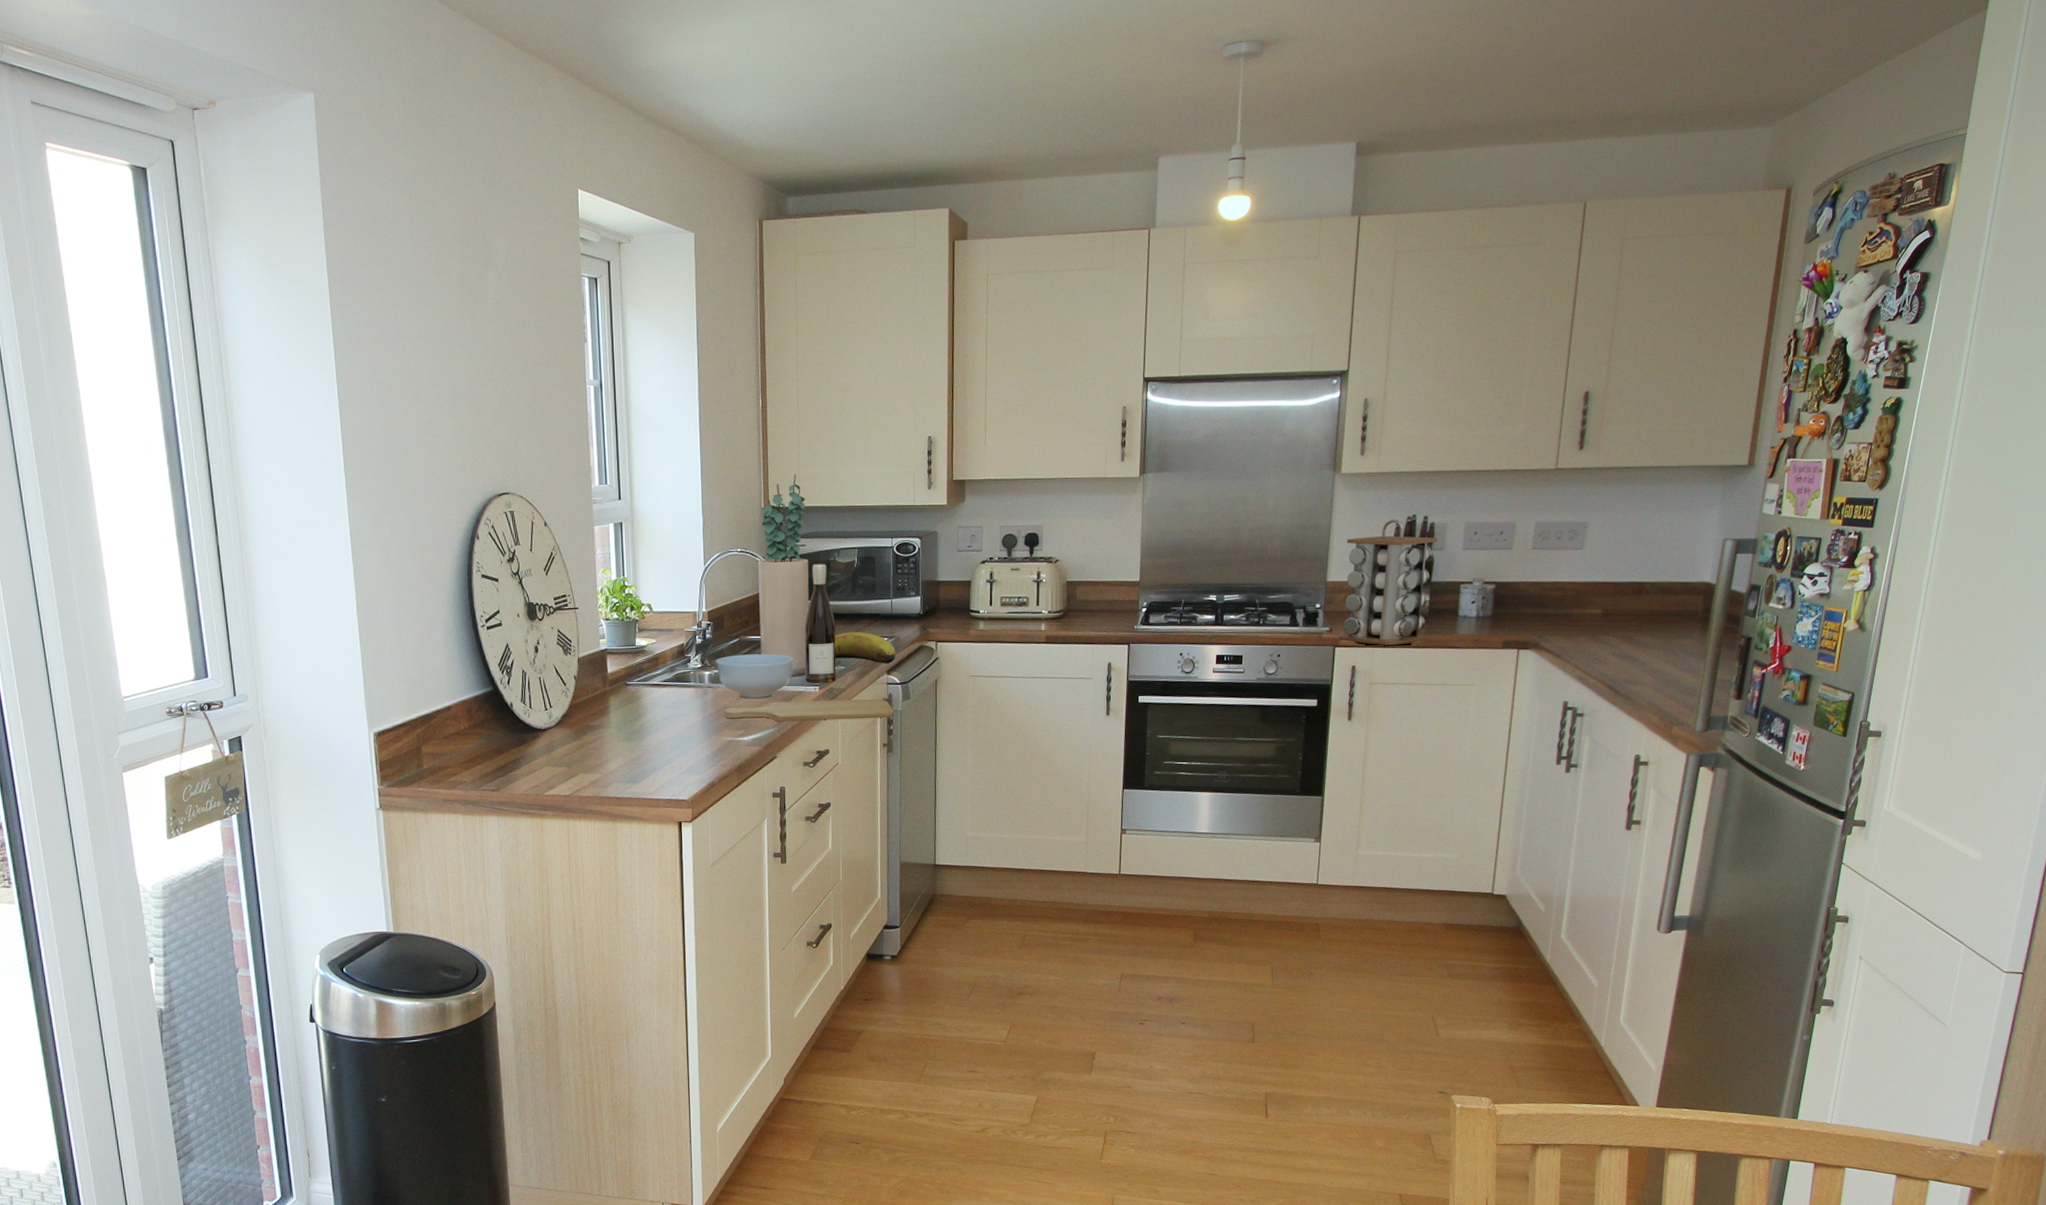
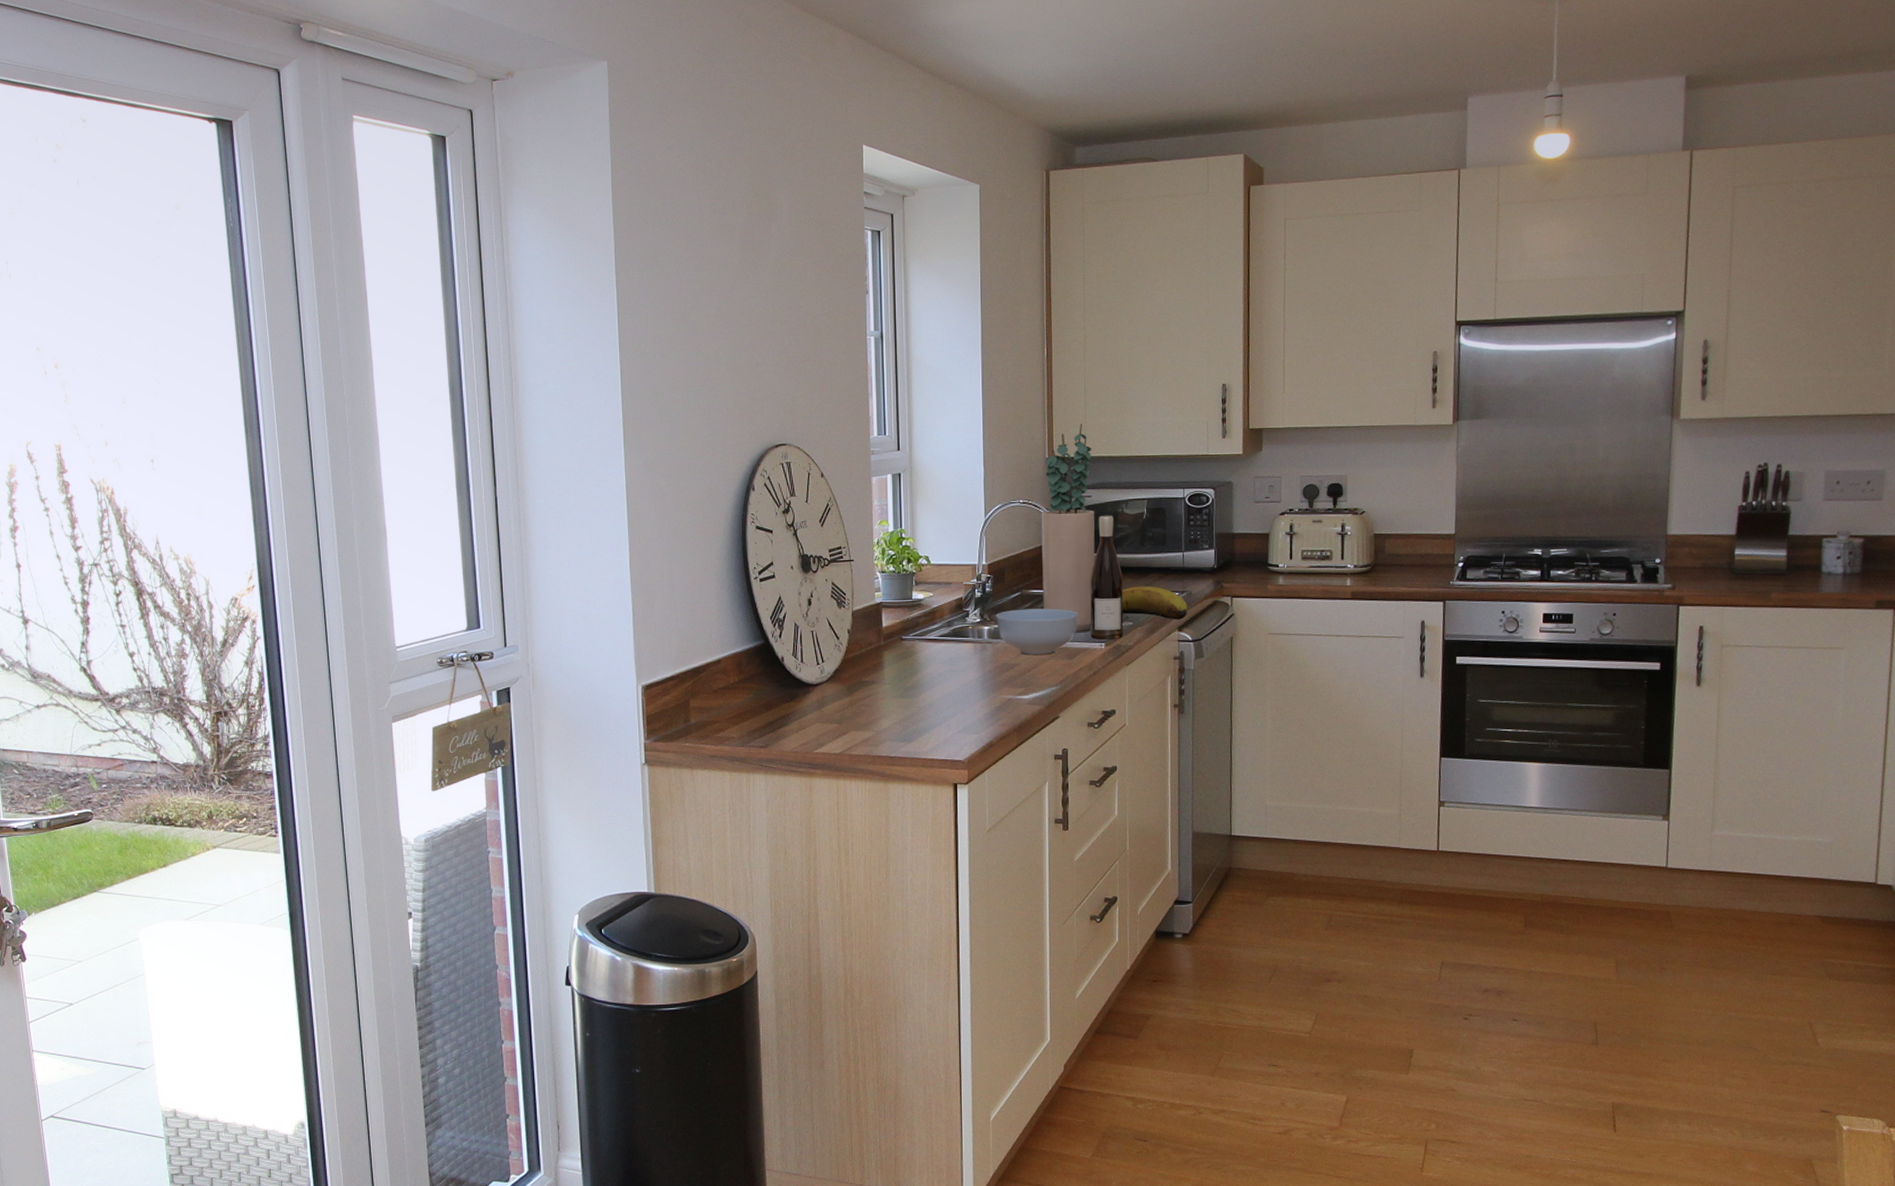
chopping board: present [724,698,894,722] -> none [1004,656,1186,680]
spice rack: present [1338,519,1438,646] -> none [1683,467,1794,605]

